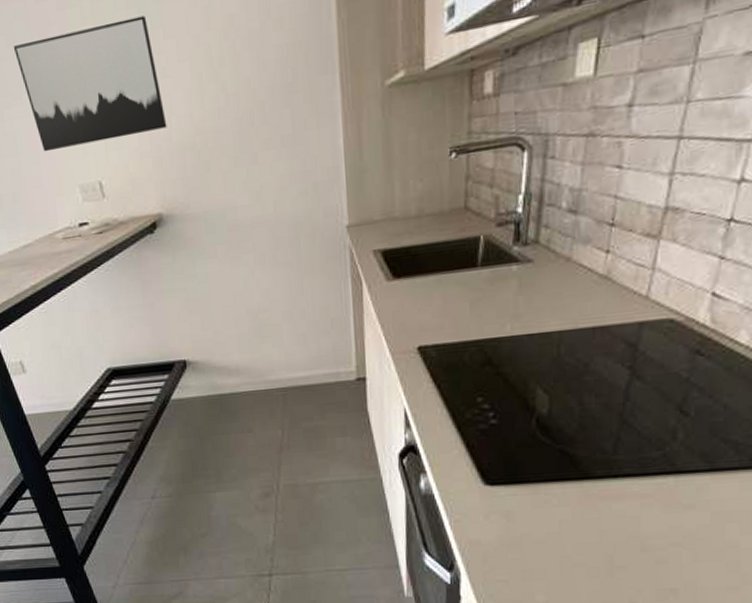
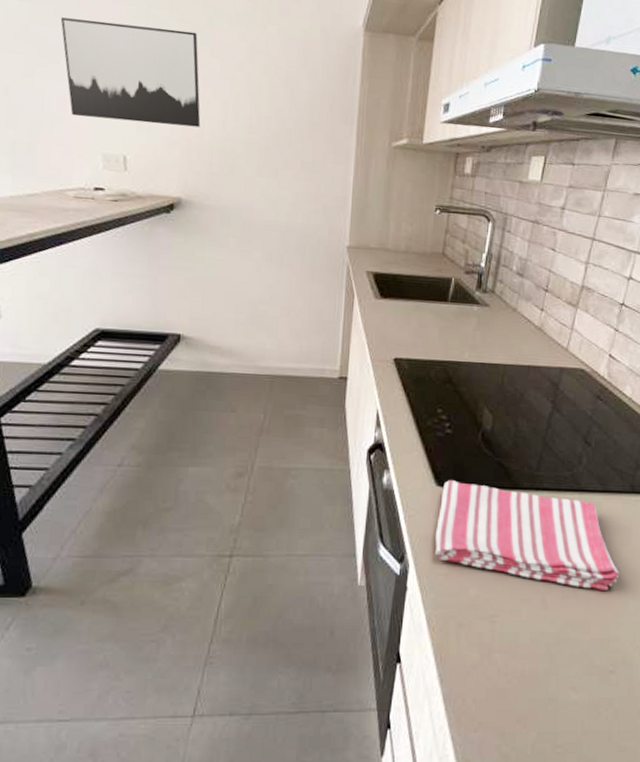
dish towel: none [487,476,738,589] -> present [435,479,620,590]

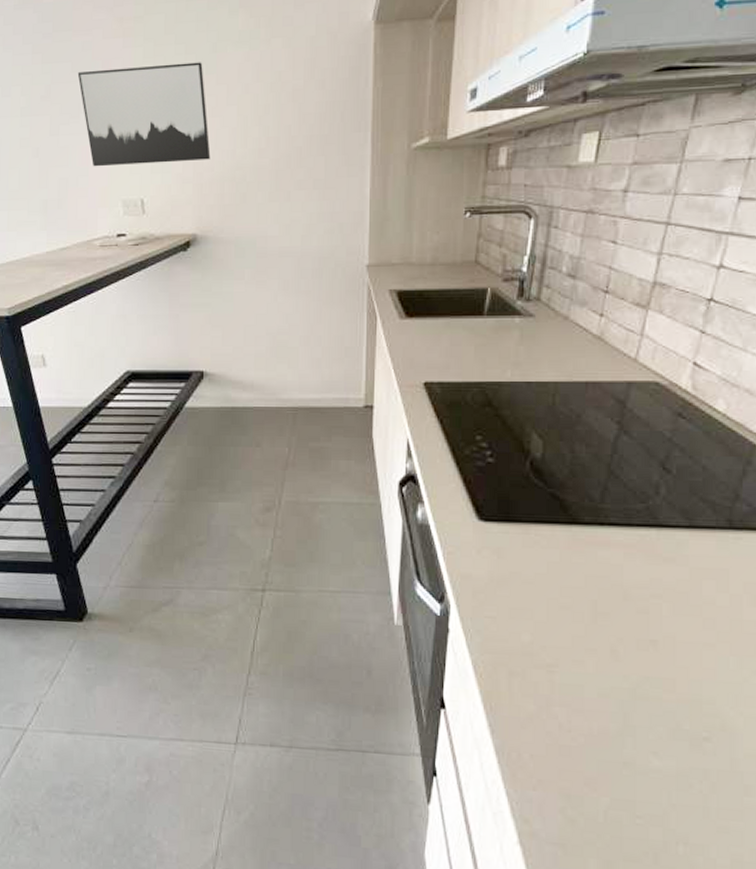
dish towel: present [435,479,620,590] -> none [478,513,714,644]

